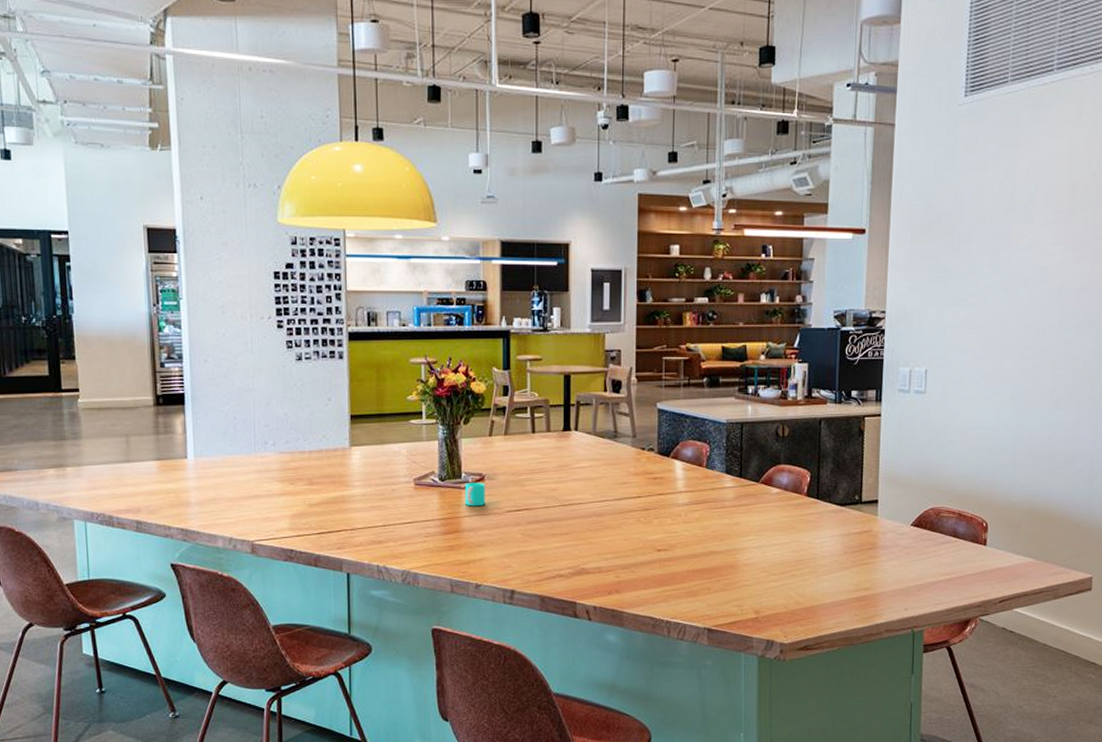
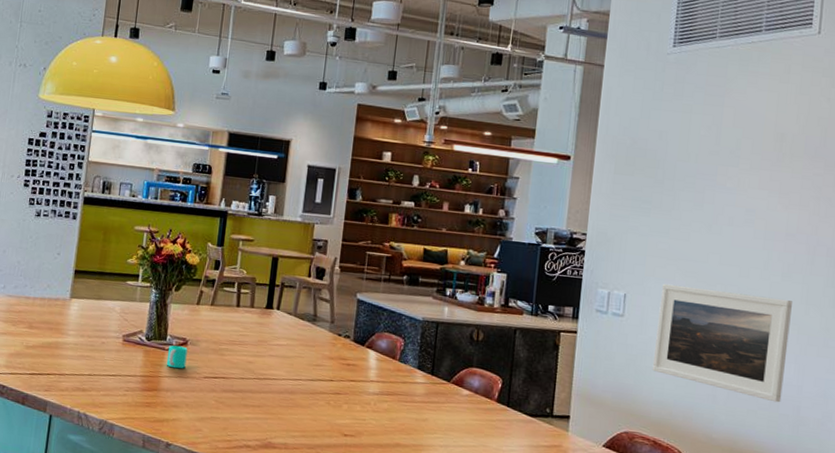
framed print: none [955,354,1086,460] -> present [652,283,792,403]

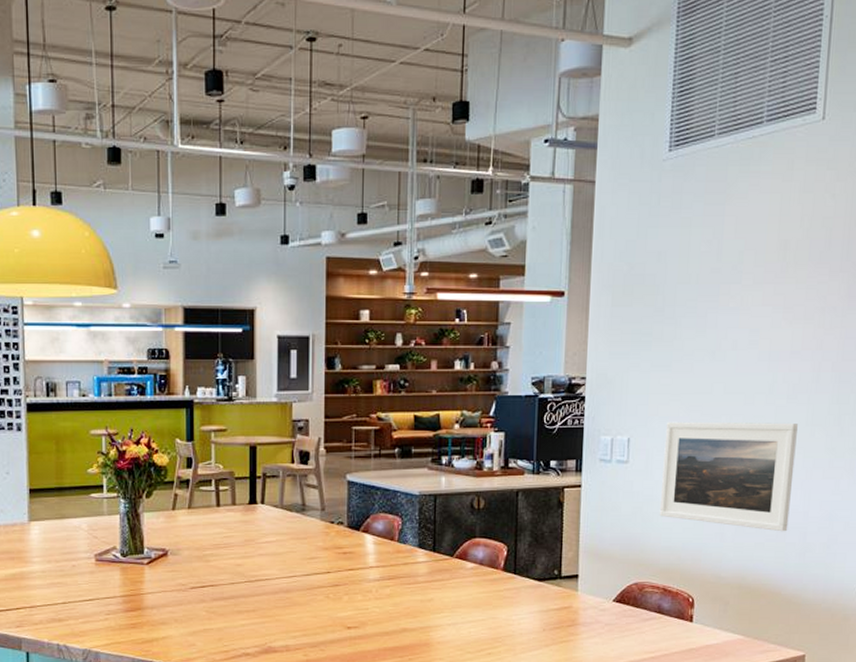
cup: present [166,345,188,369] -> none [147,557,169,583]

